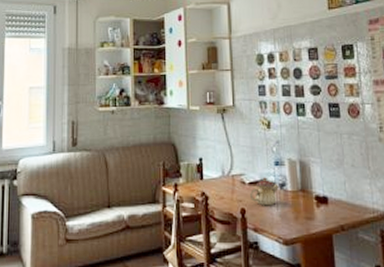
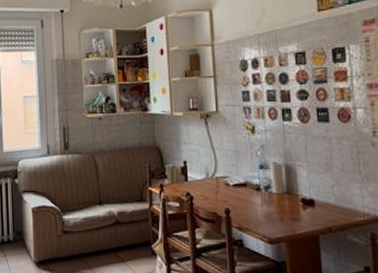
teapot: present [250,177,279,206] -> none [235,179,263,207]

